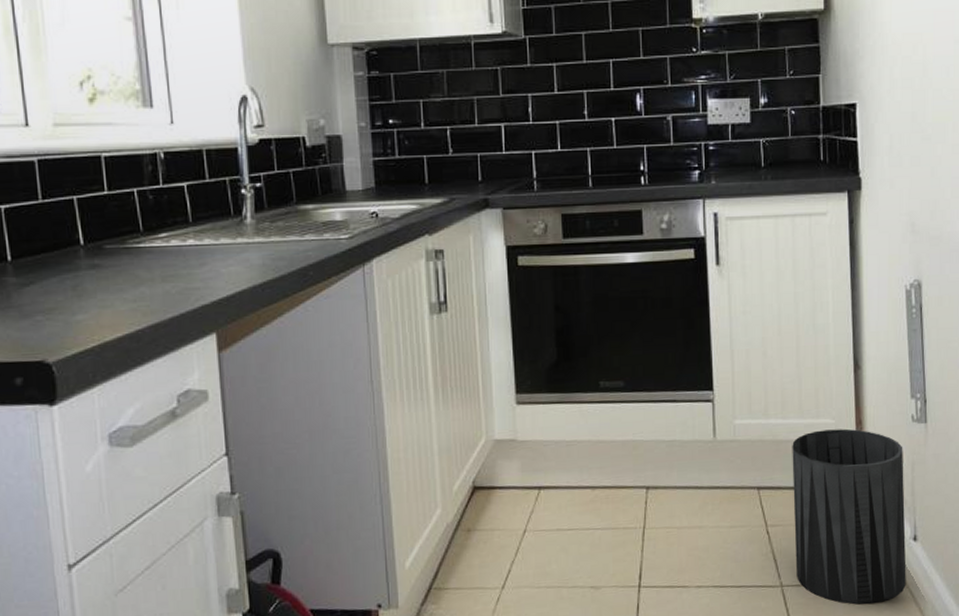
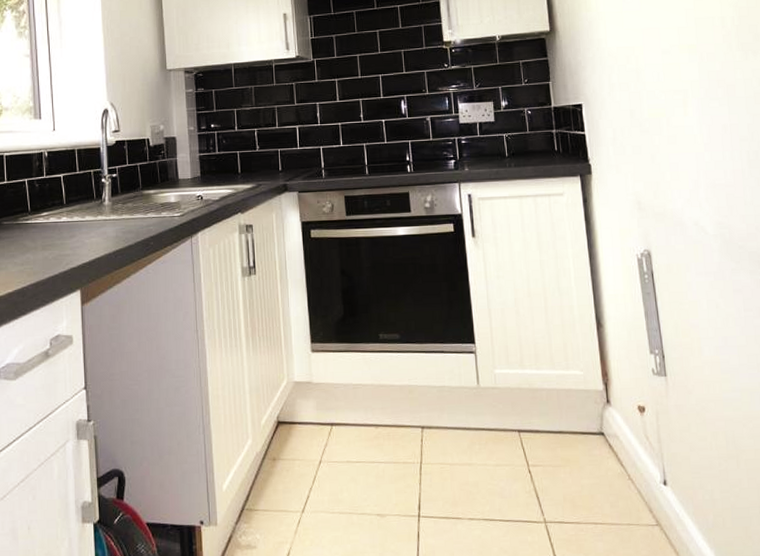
trash can: present [792,428,906,605] -> none [546,380,660,544]

